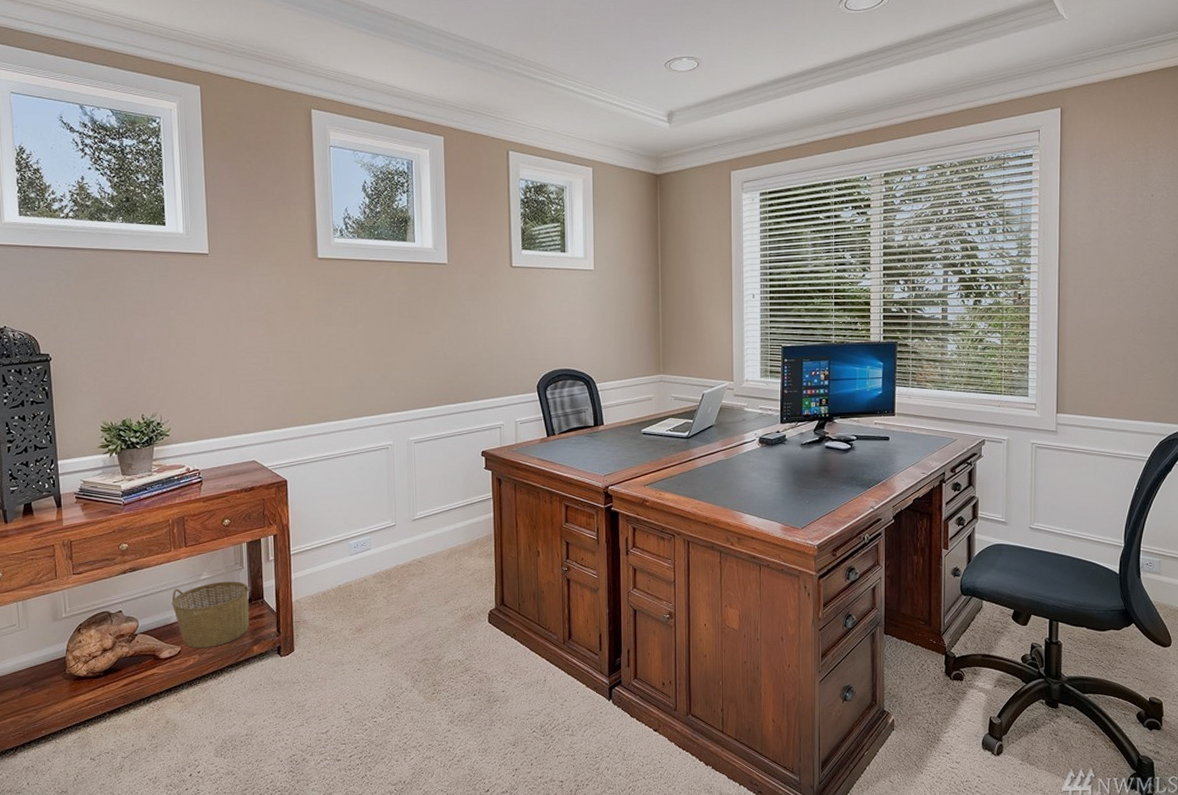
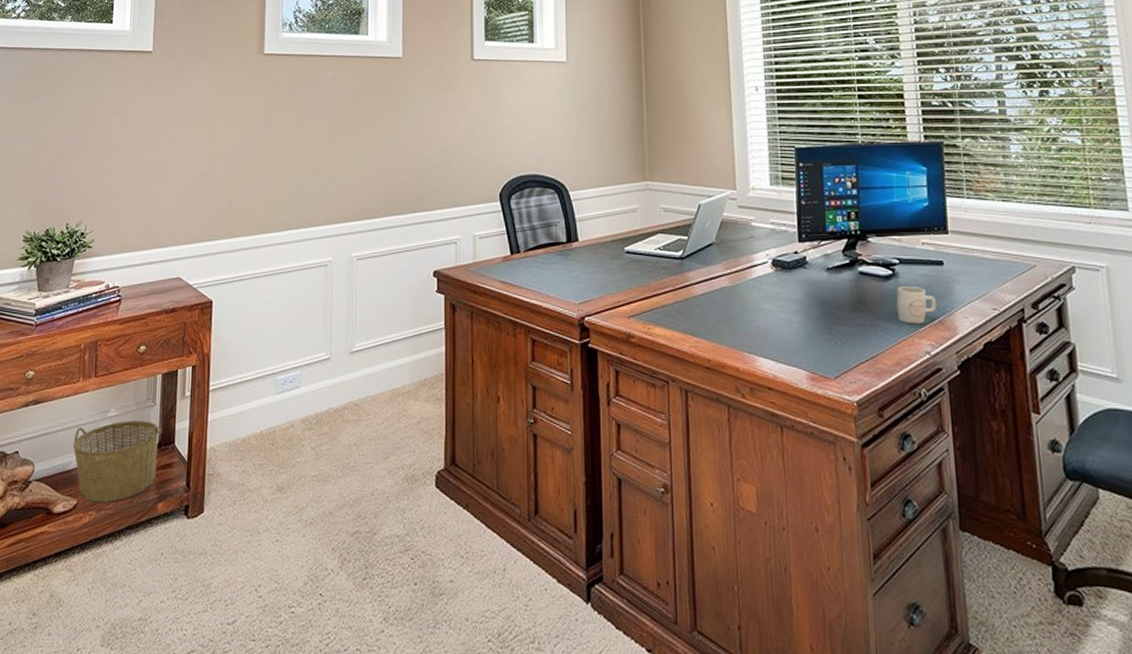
mug: none [852,457,882,486] -> present [896,287,937,325]

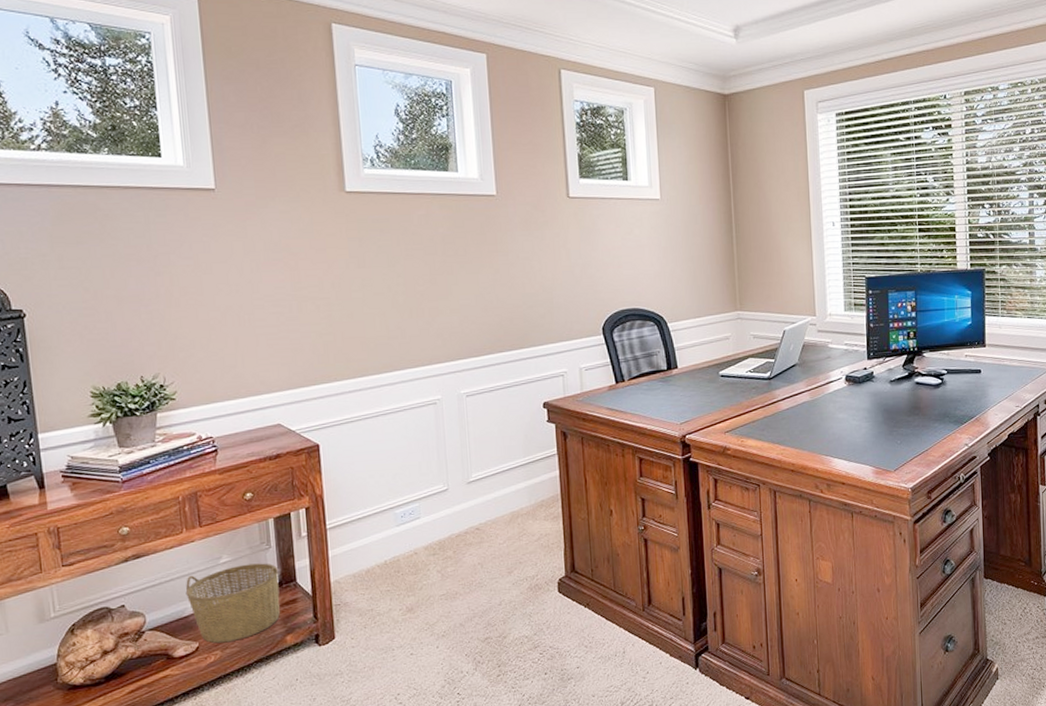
mug: present [896,287,937,325] -> none [944,392,975,423]

